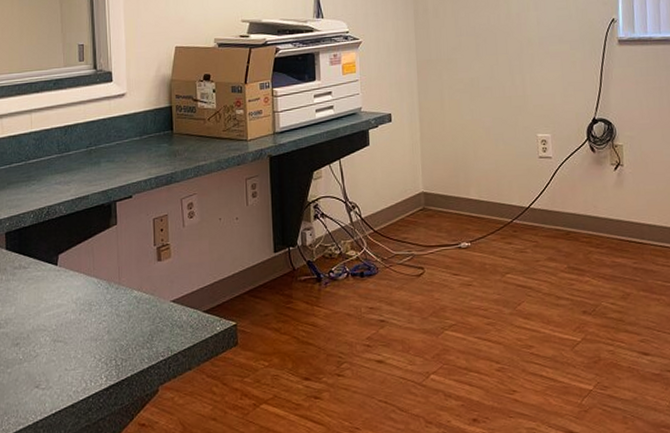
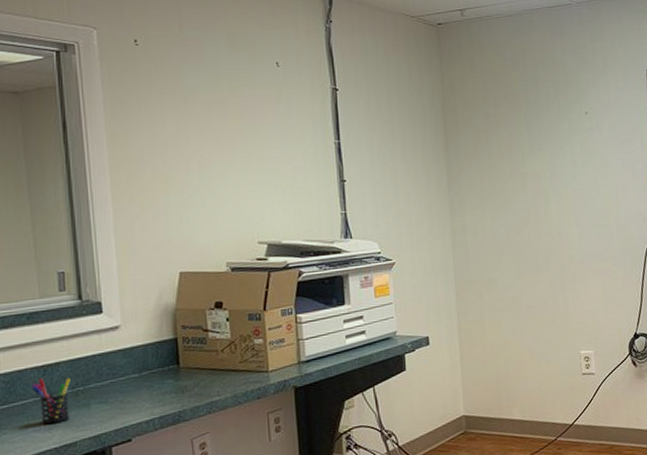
pen holder: none [55,137,85,179] -> present [32,377,70,425]

